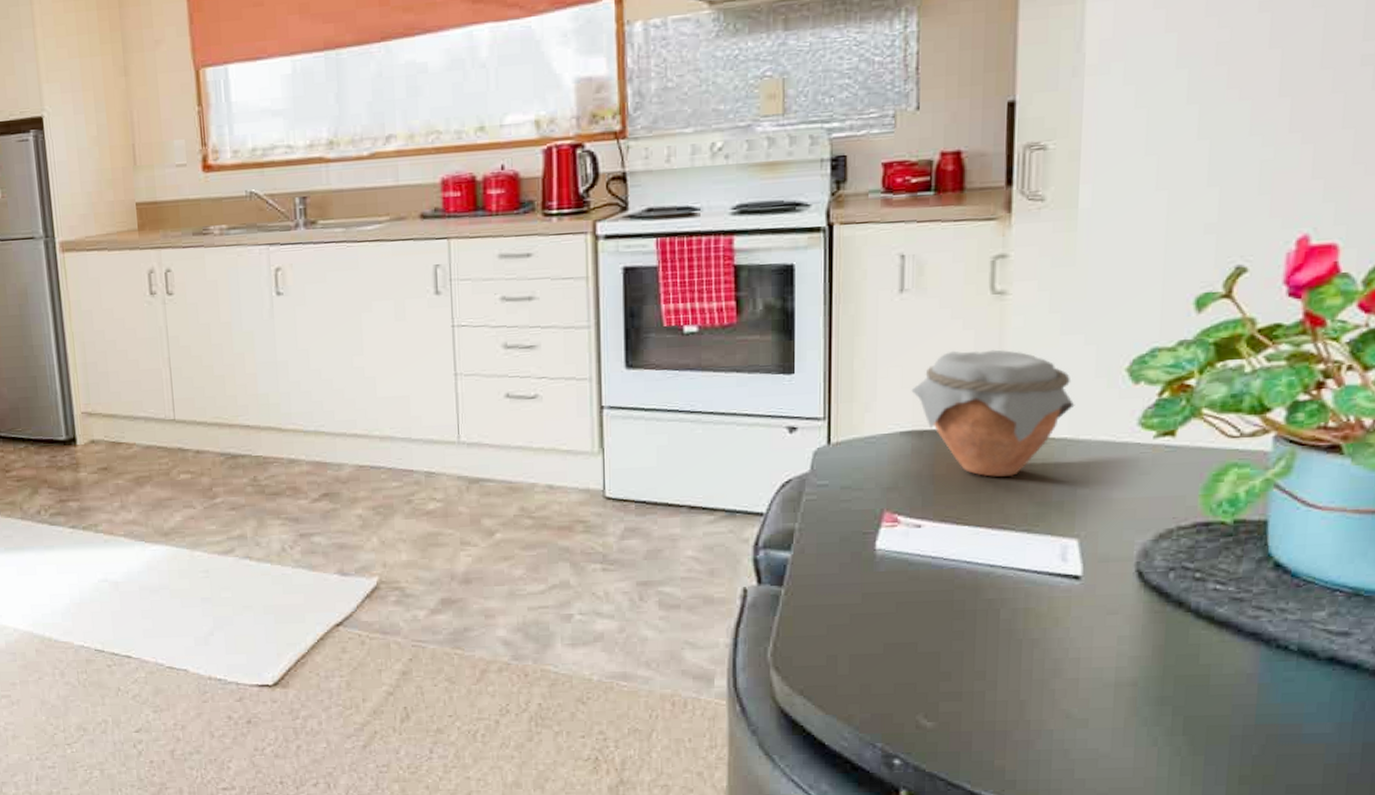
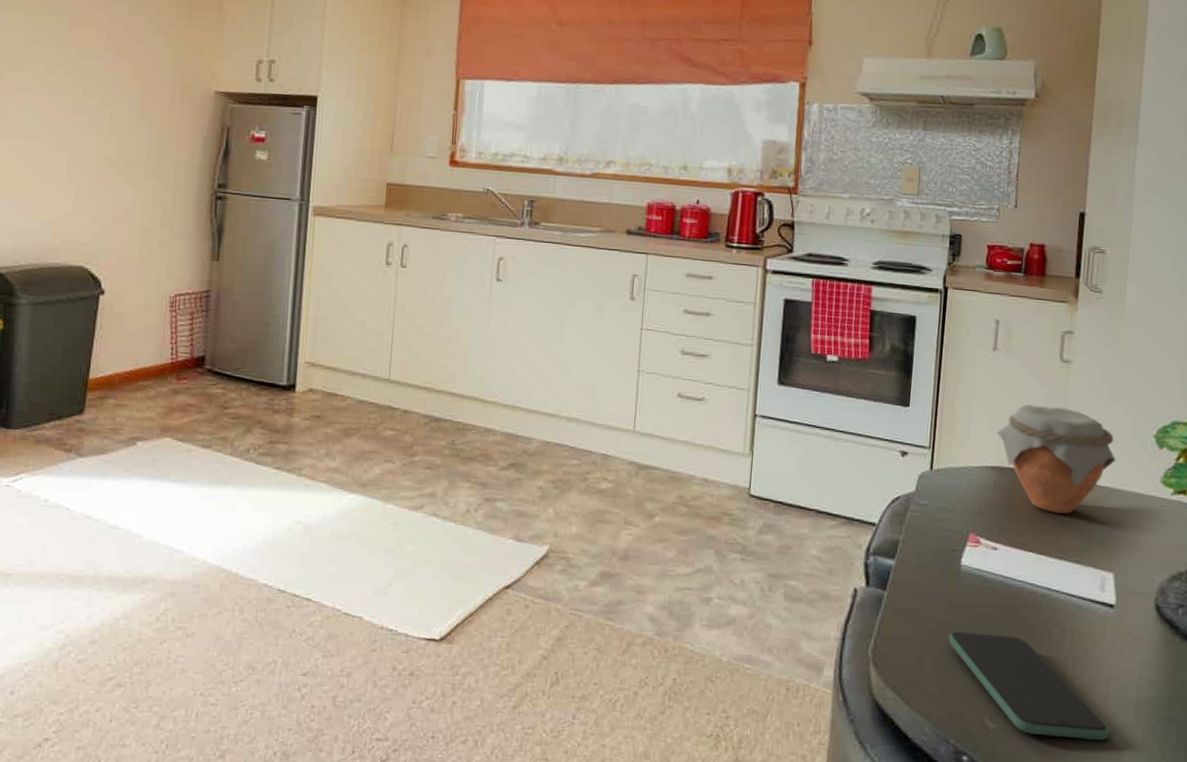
smartphone: none [866,623,1082,731] -> present [949,630,1110,740]

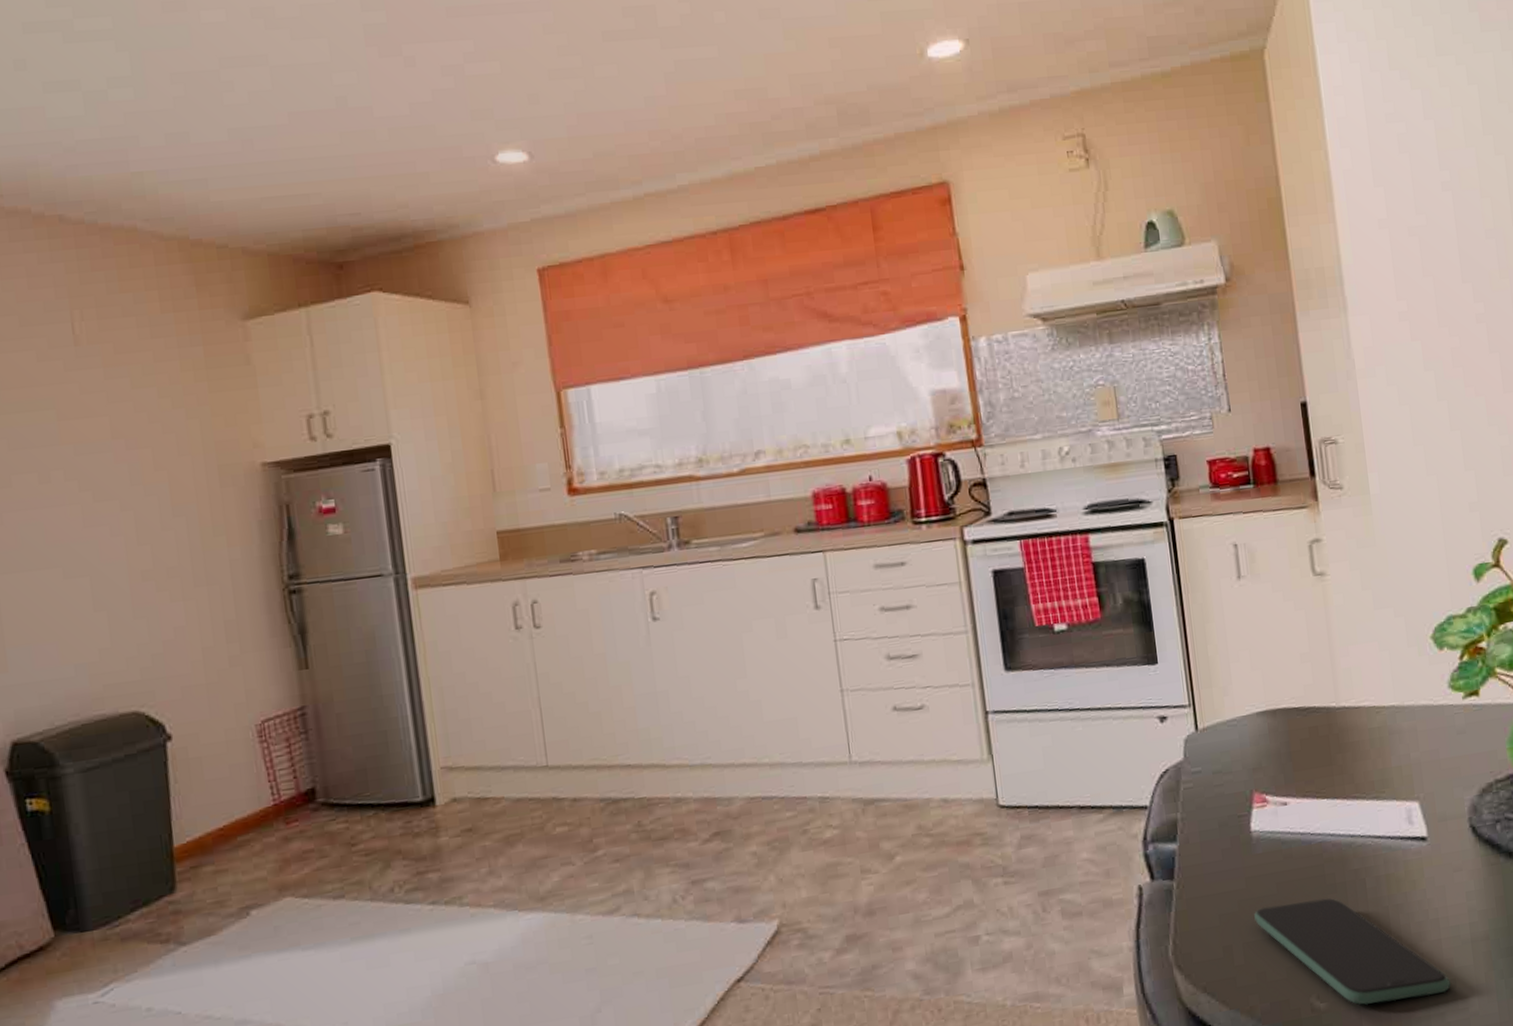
jar: present [997,403,1116,514] -> none [1260,627,1396,749]

